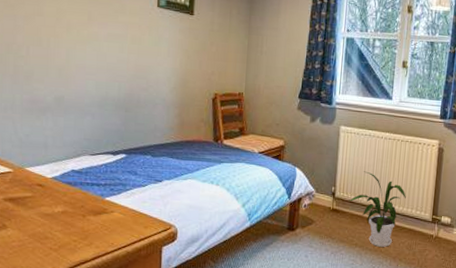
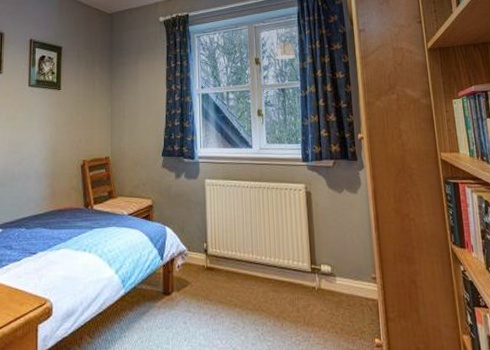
house plant: present [349,171,406,247] -> none [222,223,280,305]

